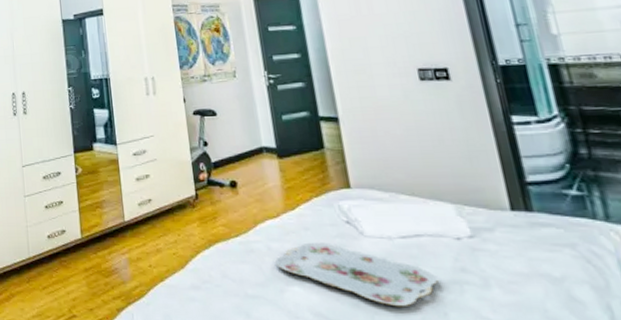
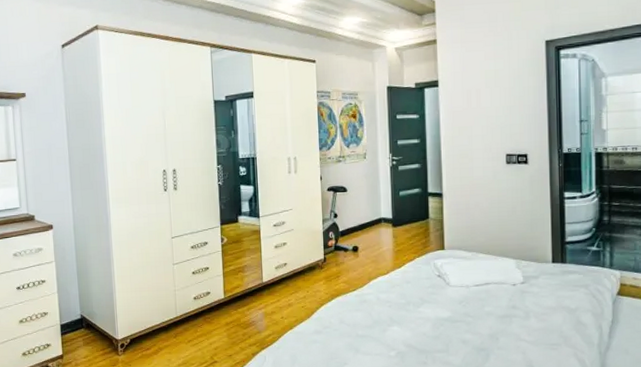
serving tray: present [275,242,438,307] -> none [382,292,496,337]

